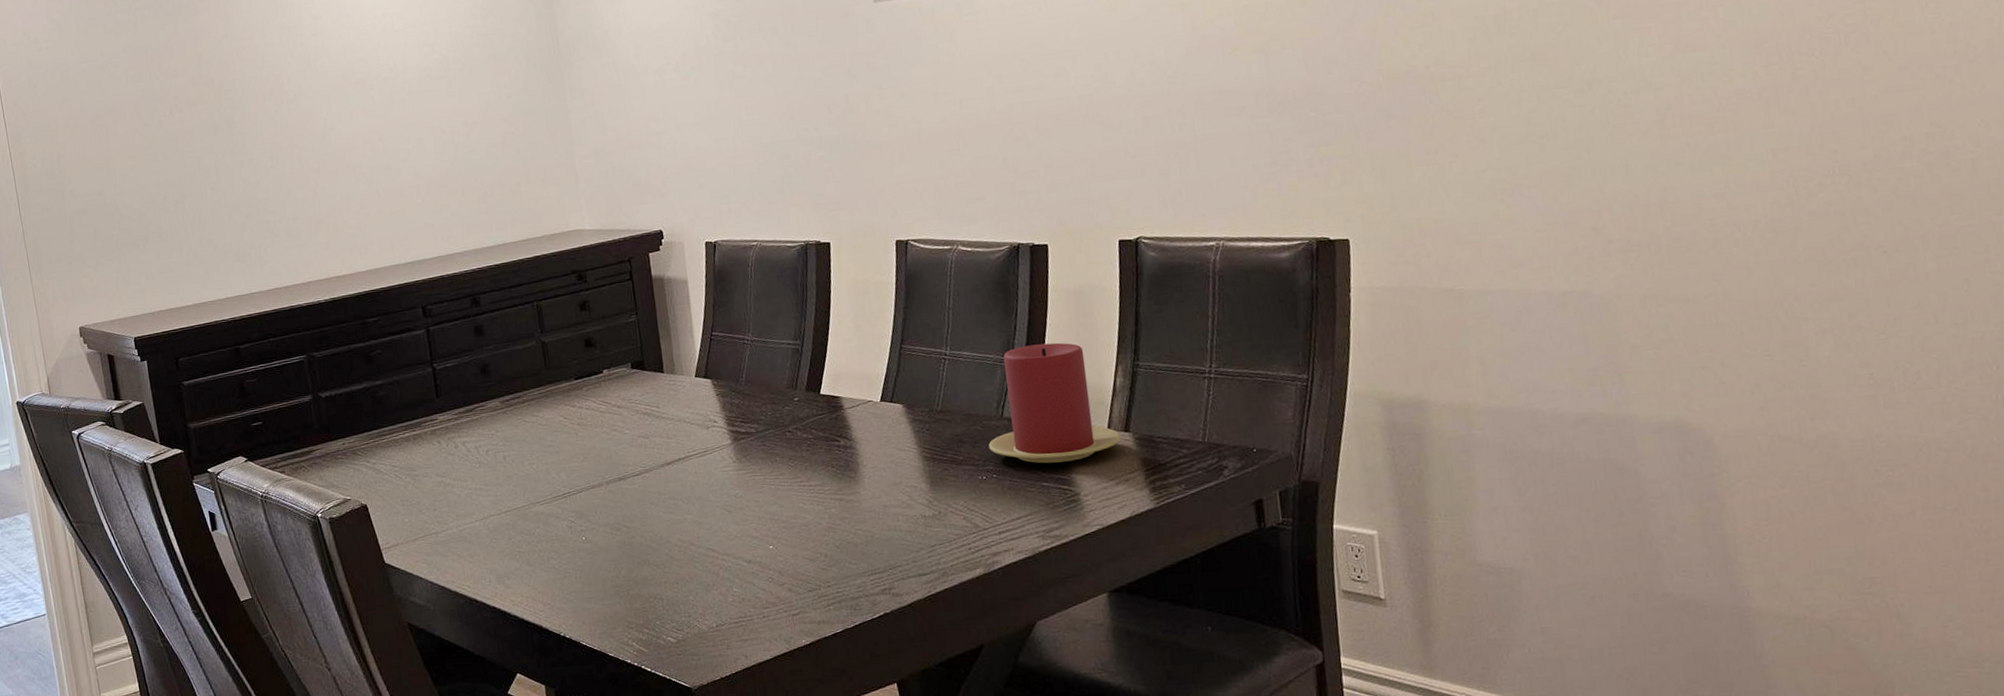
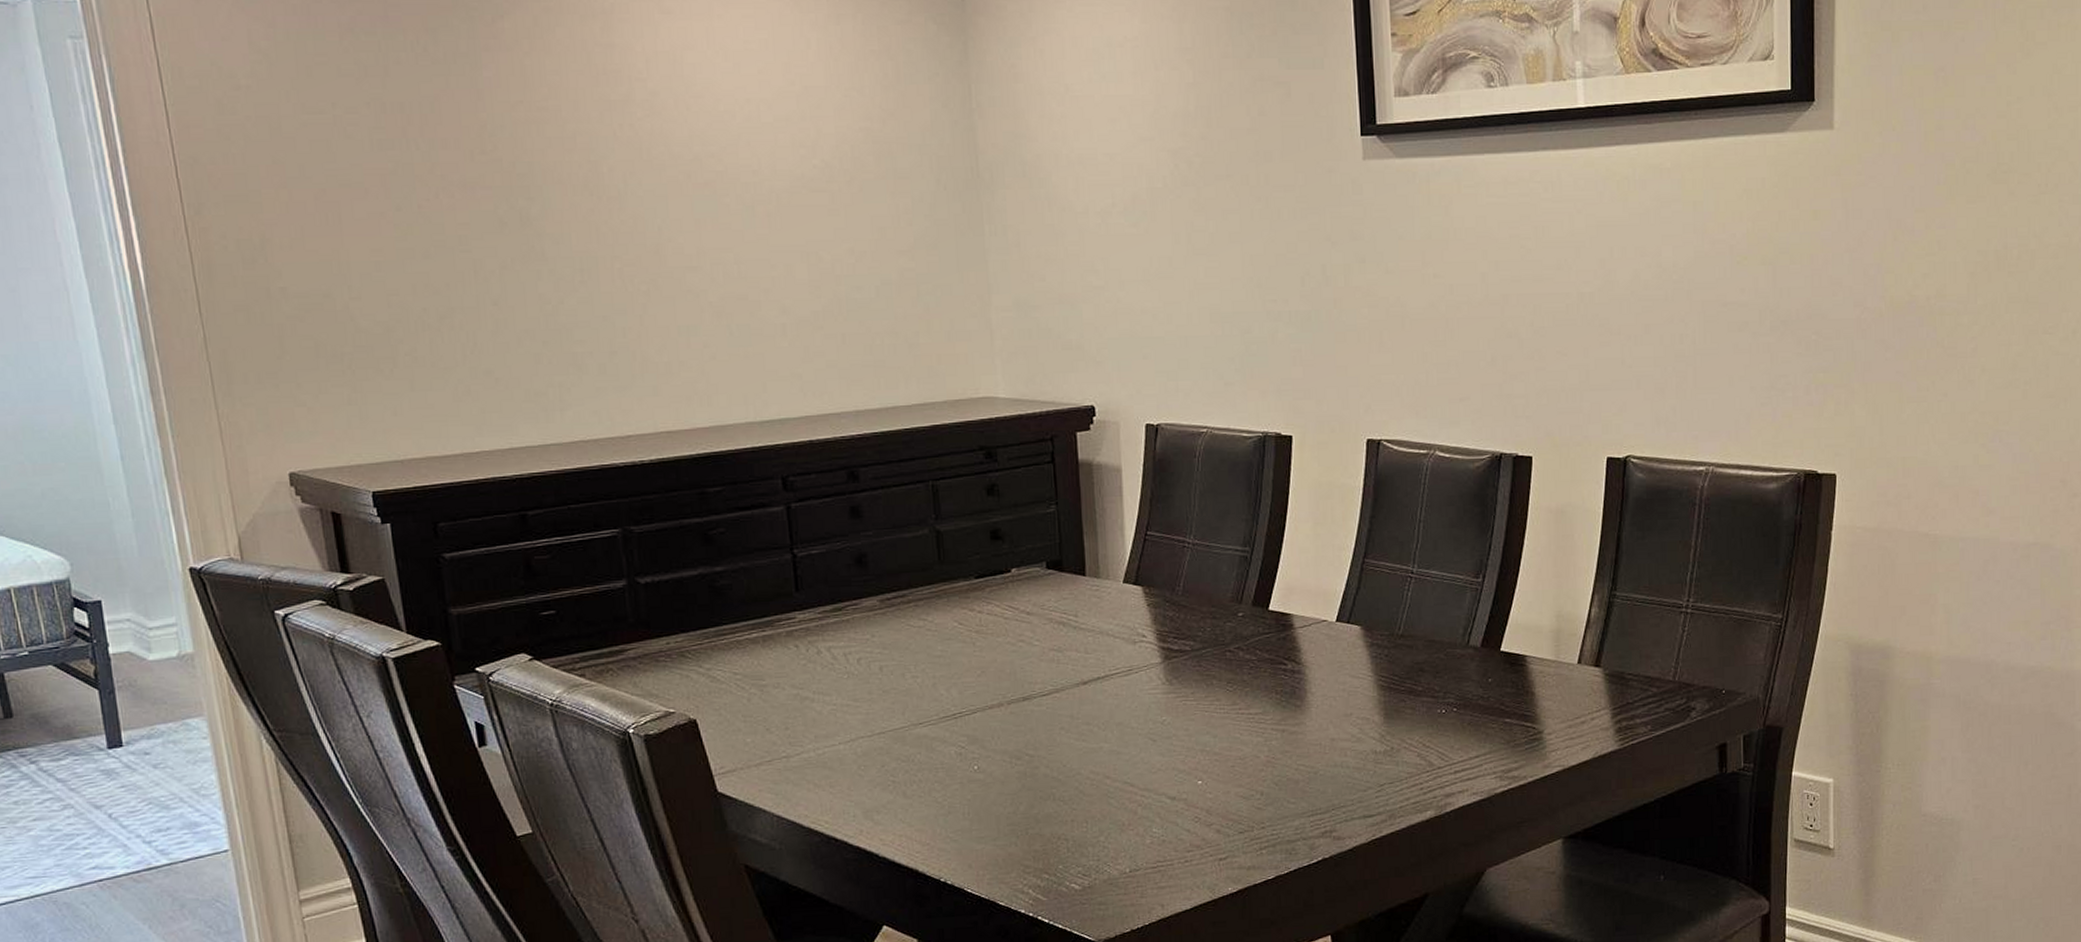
candle: present [989,342,1121,464] -> none [1451,566,1591,698]

